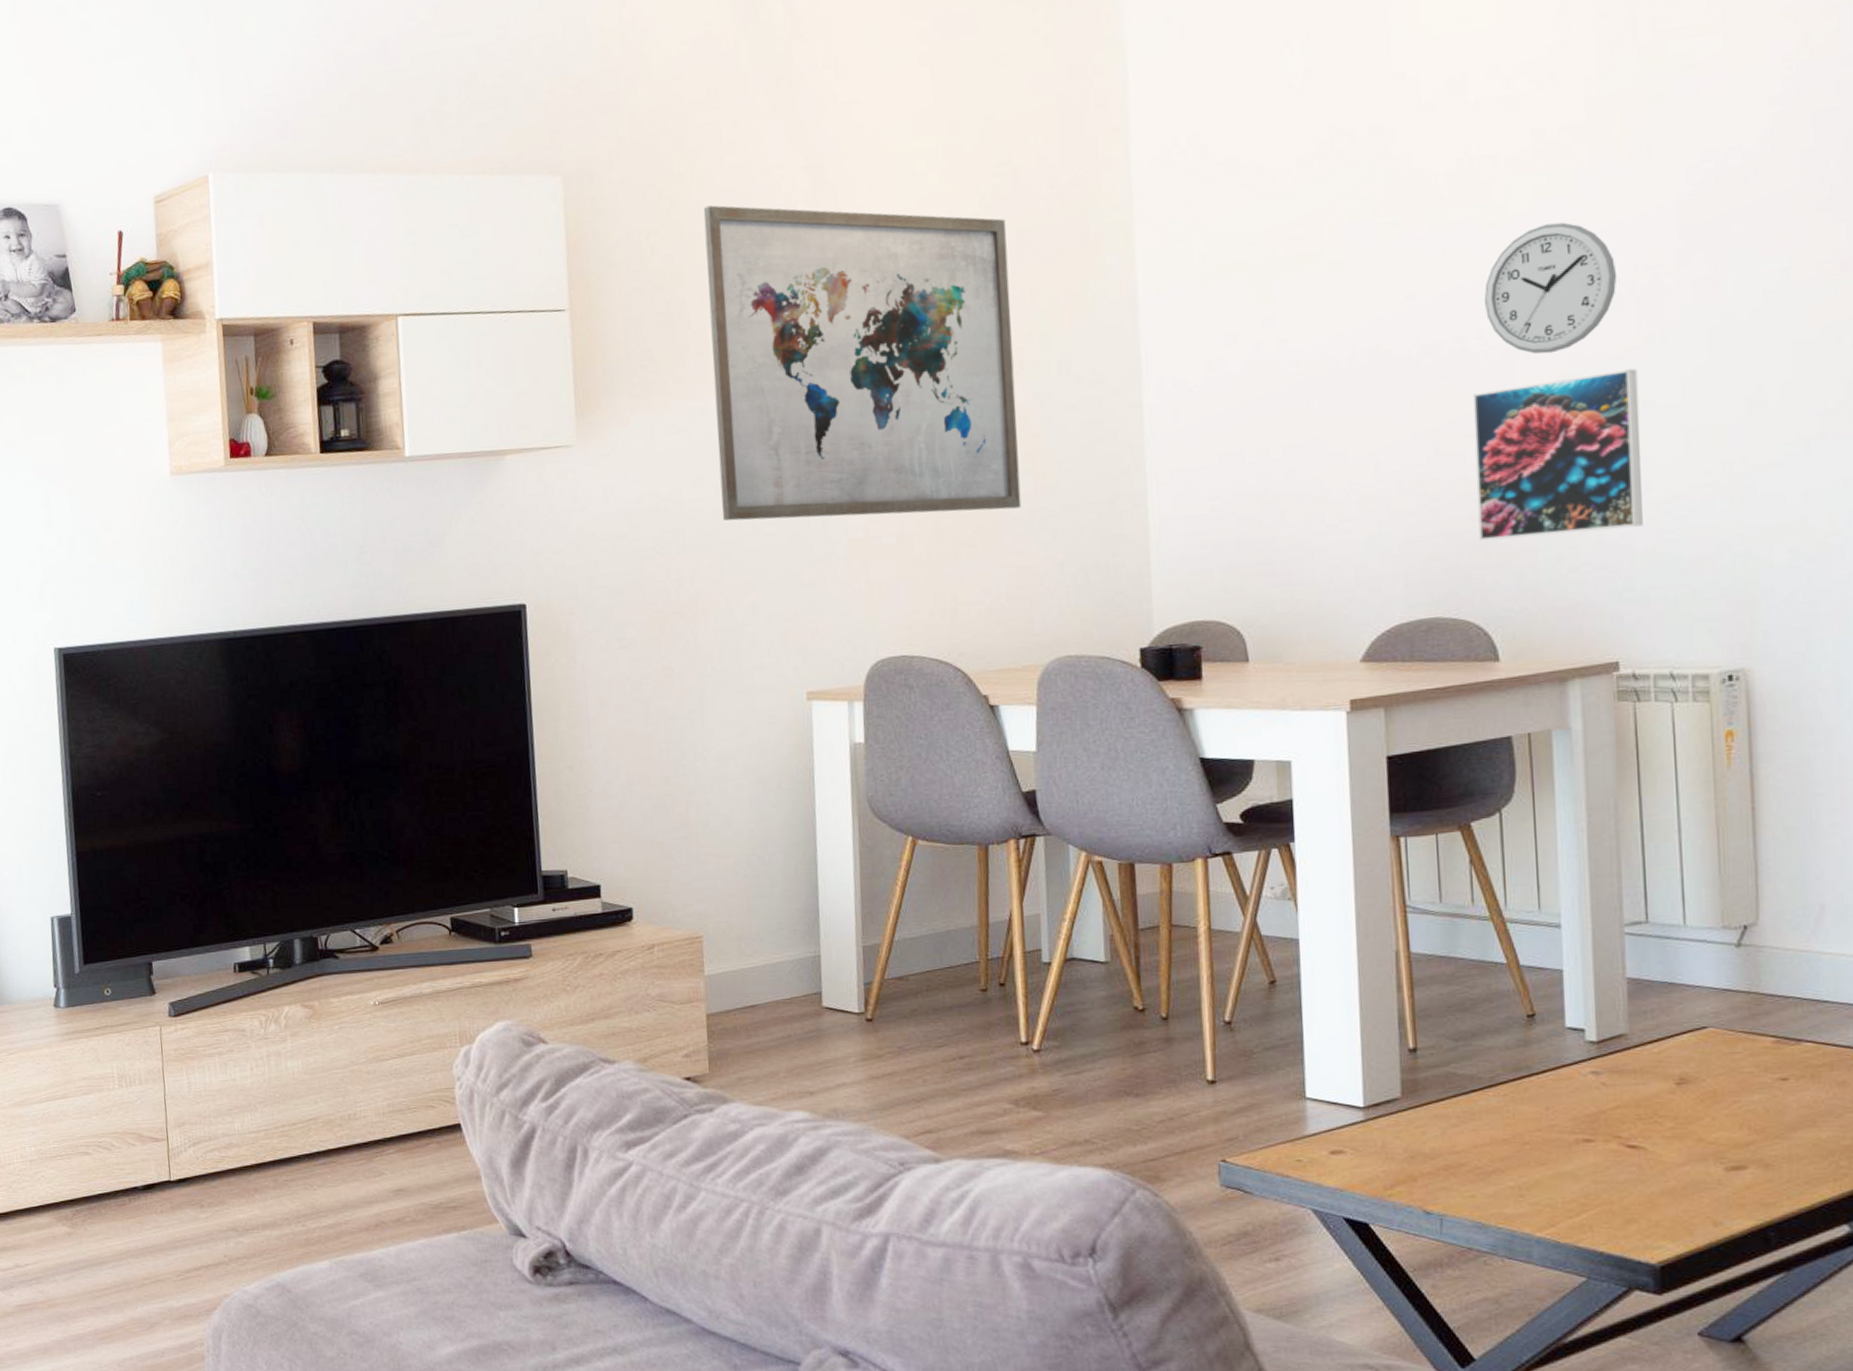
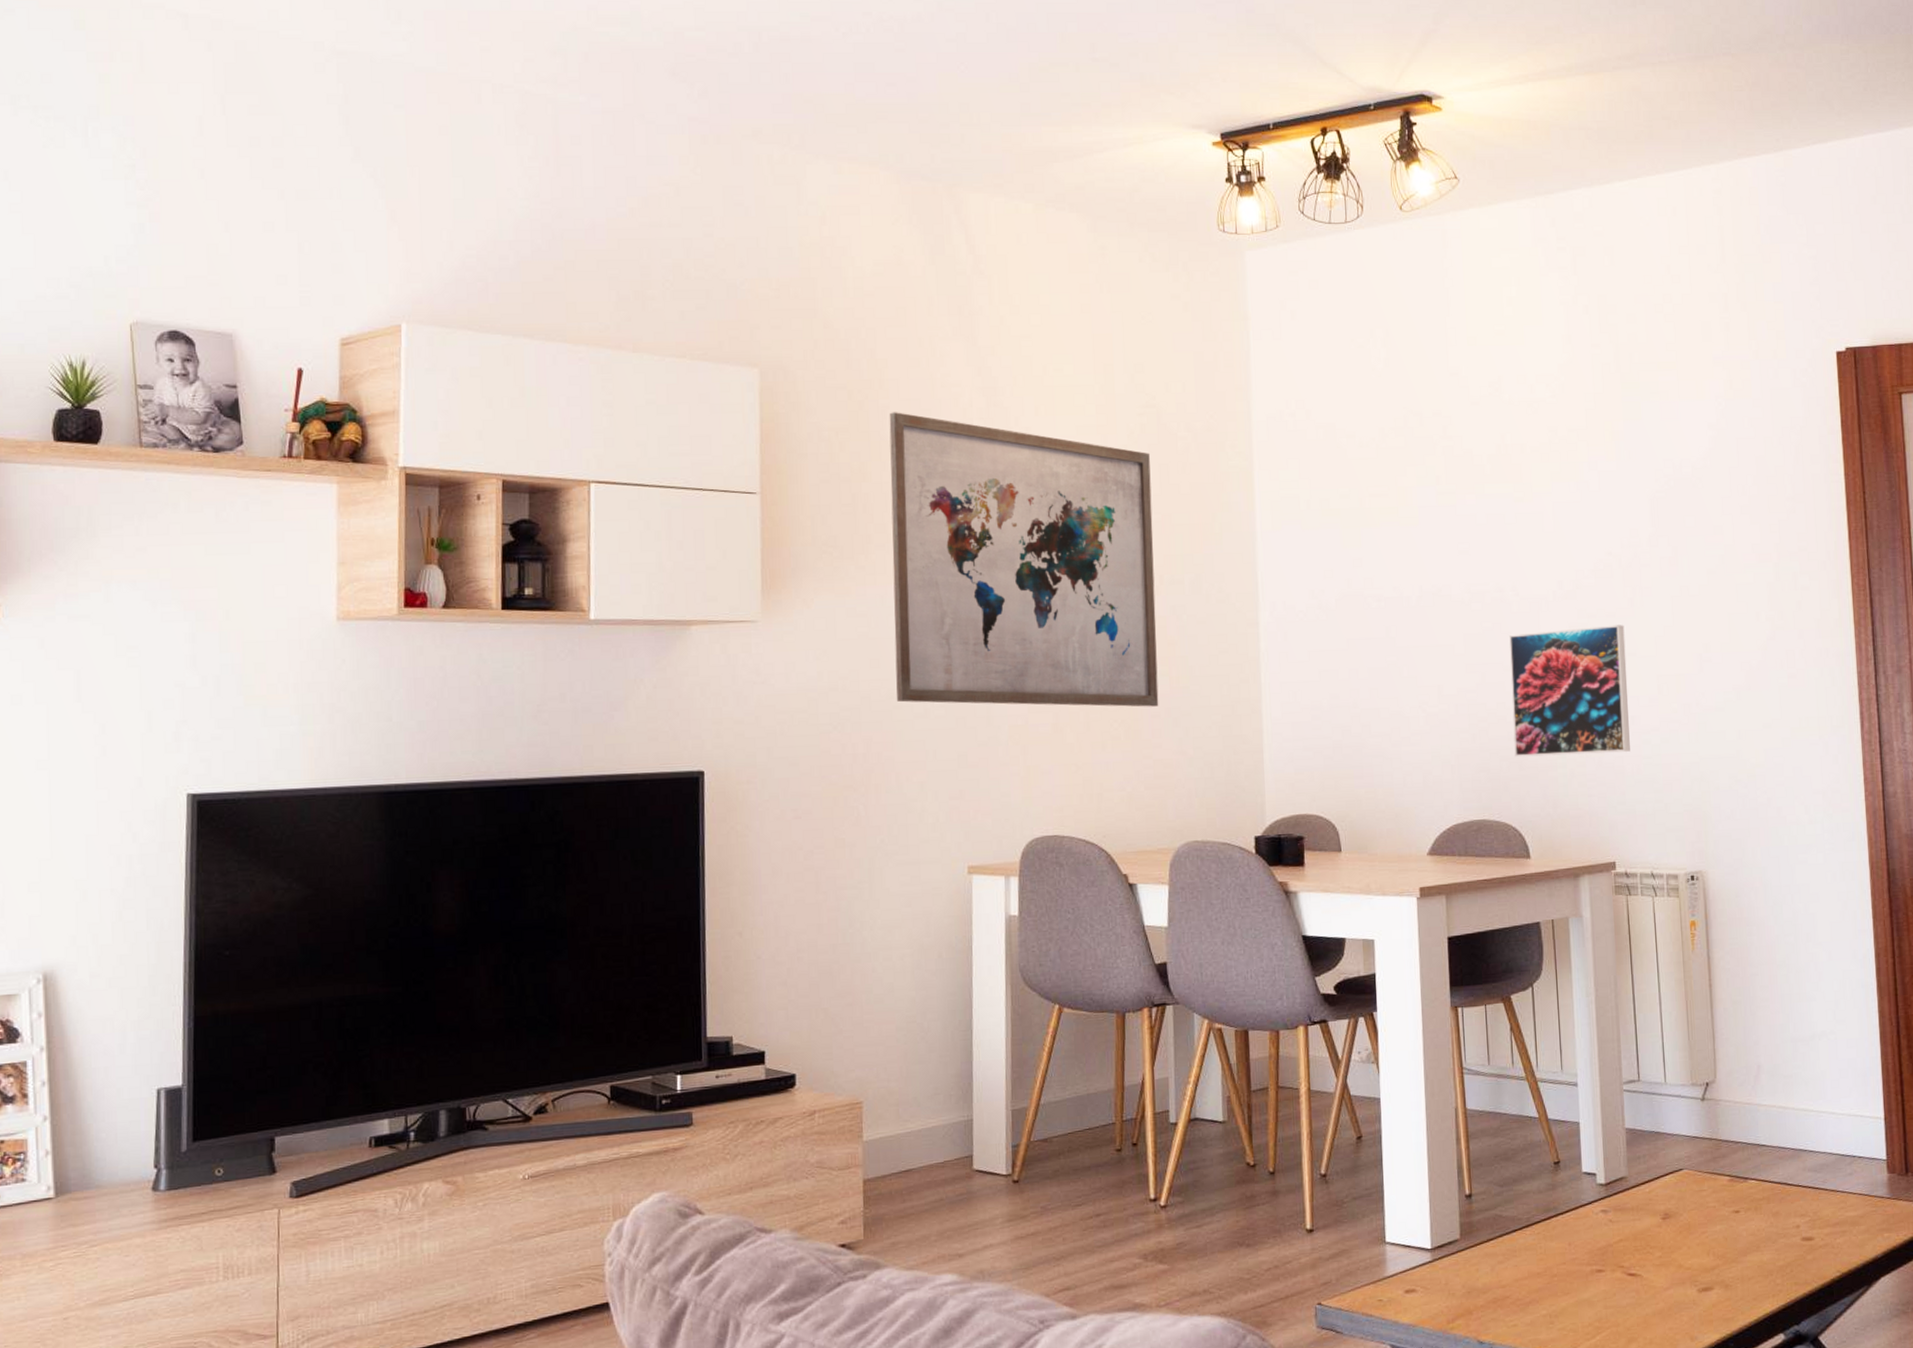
wall clock: present [1483,222,1618,354] -> none [1516,503,1609,607]

